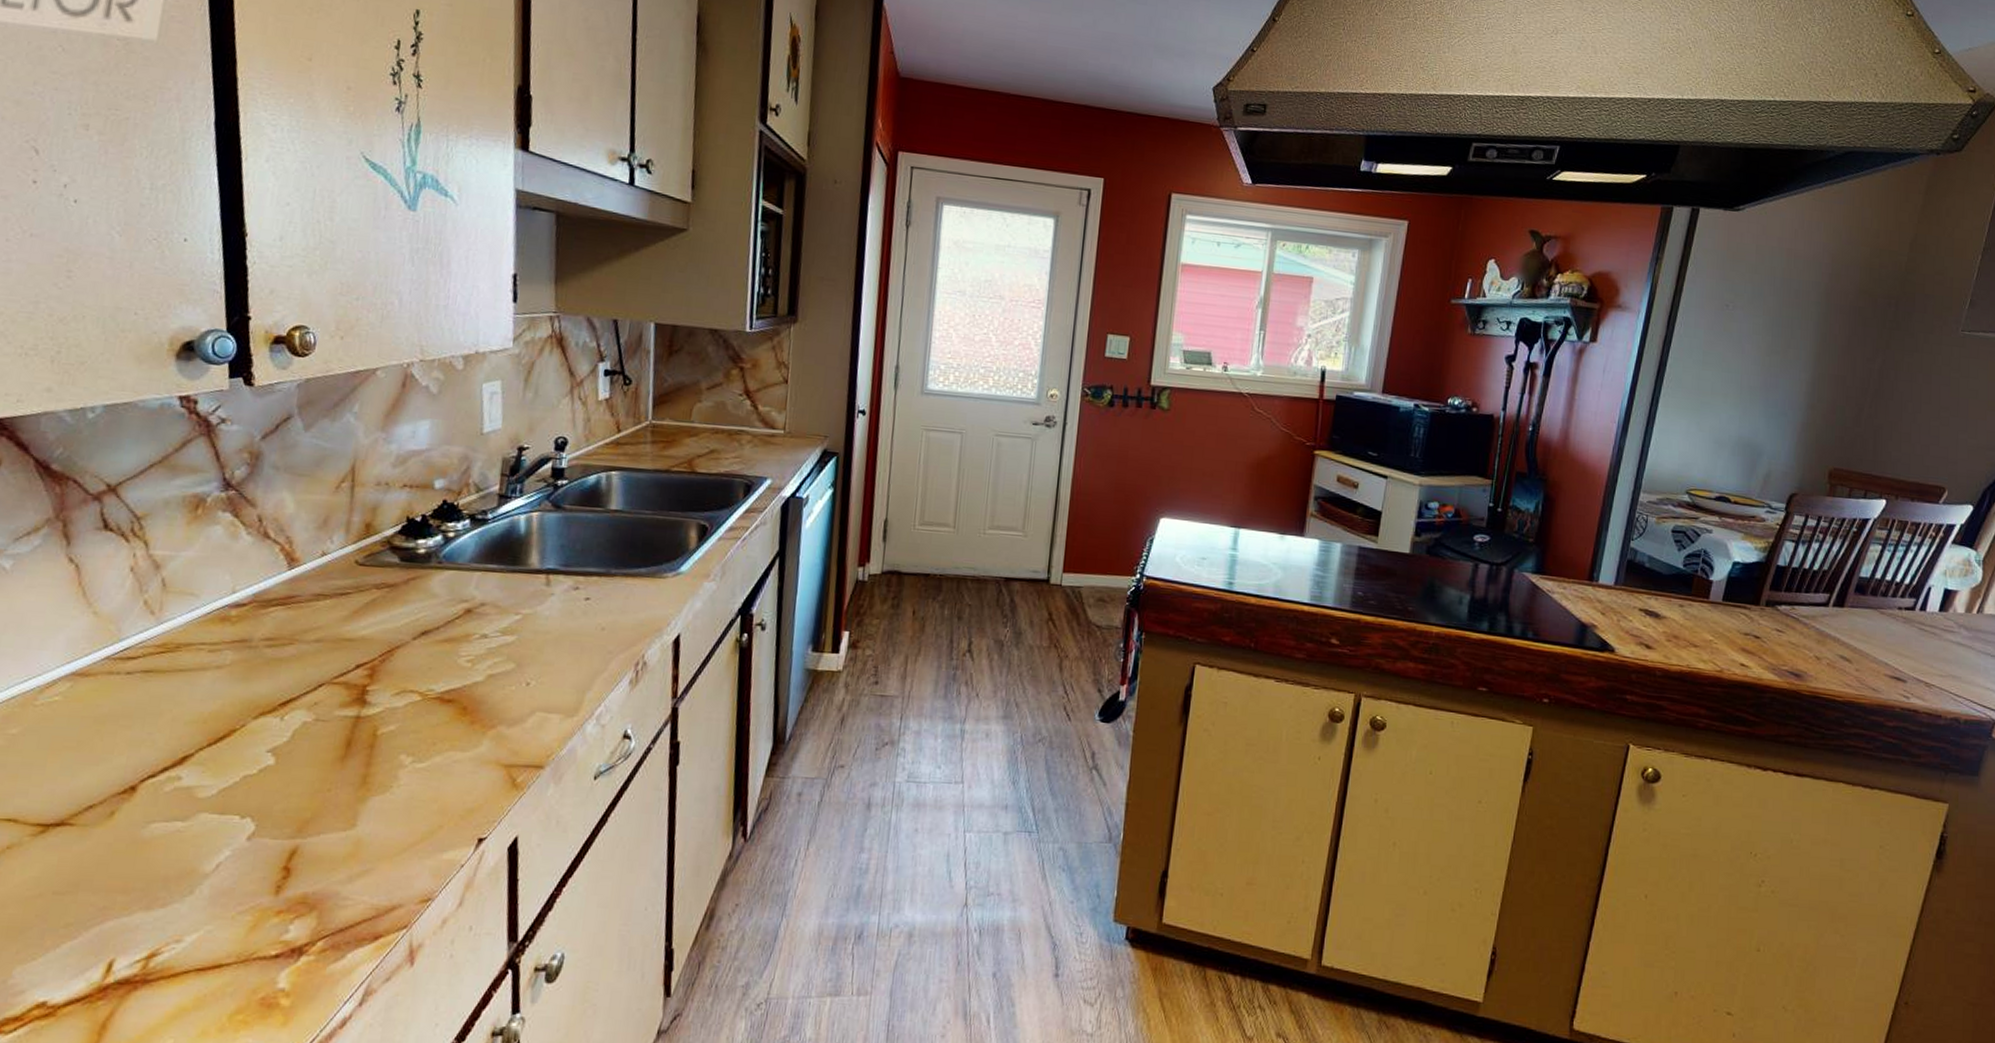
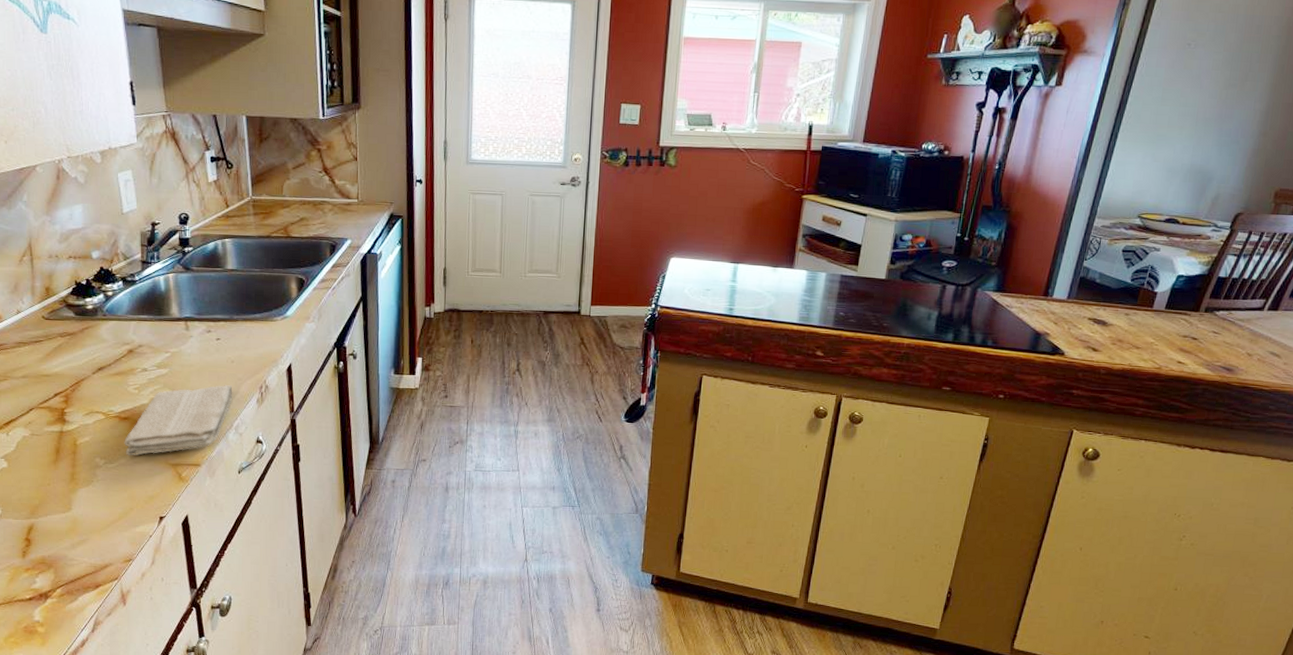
washcloth: none [442,659,599,753] -> present [124,385,233,456]

